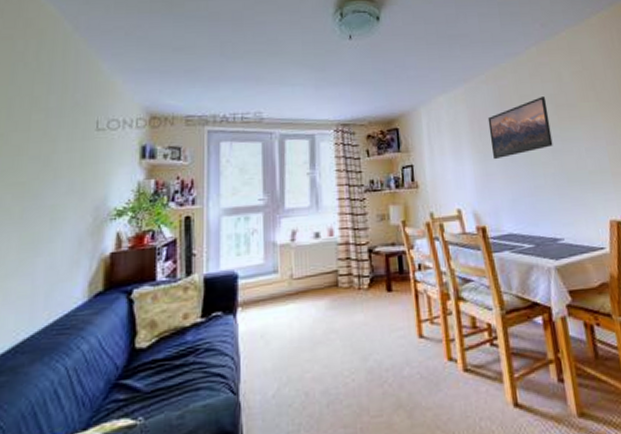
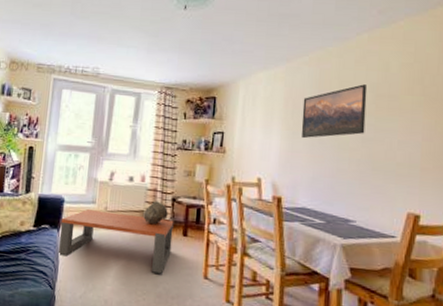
coffee table: none [237,275,377,348] -> present [57,209,174,274]
vessel: none [336,256,366,286] -> present [142,201,168,225]

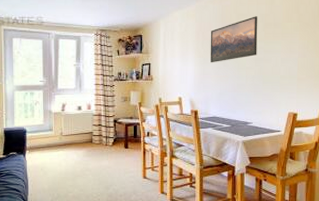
coffee table: present [57,209,174,274] -> none [25,136,117,179]
vessel: present [142,201,168,225] -> none [91,123,111,142]

